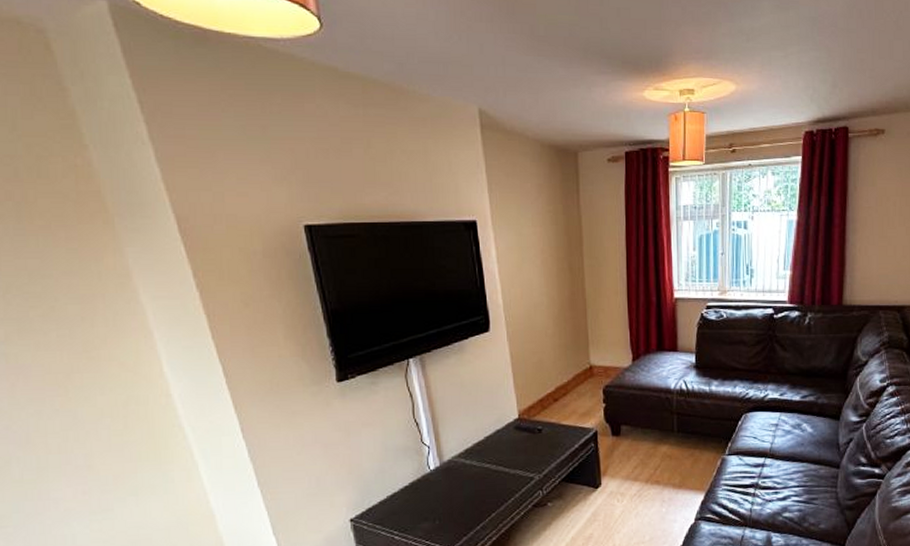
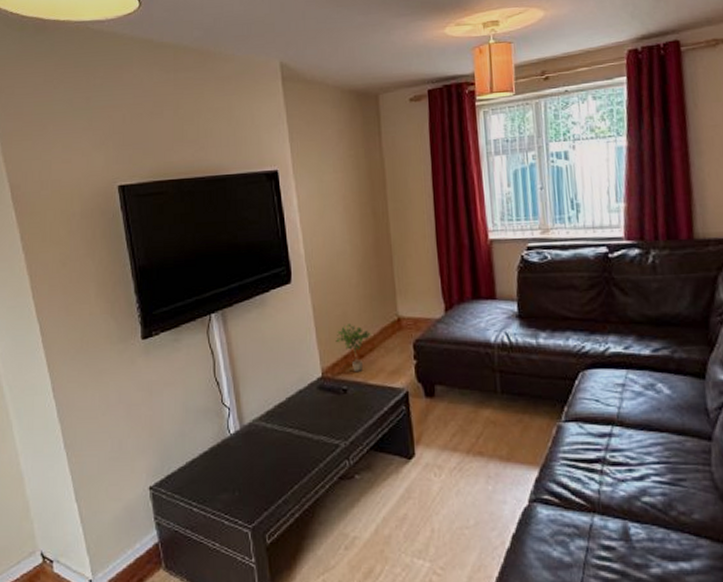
potted plant: none [532,371,565,415] -> present [336,324,371,373]

